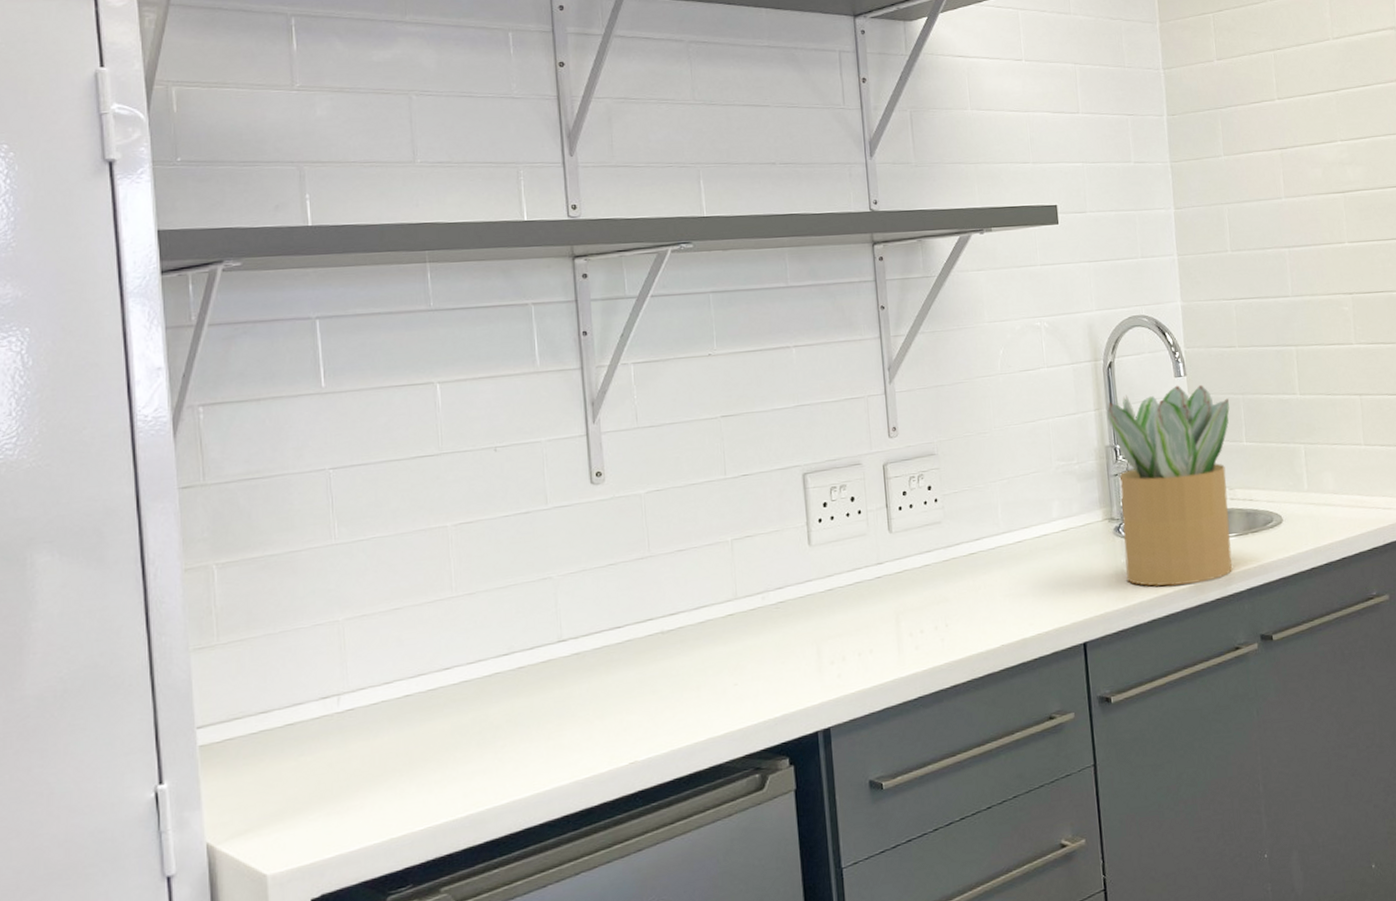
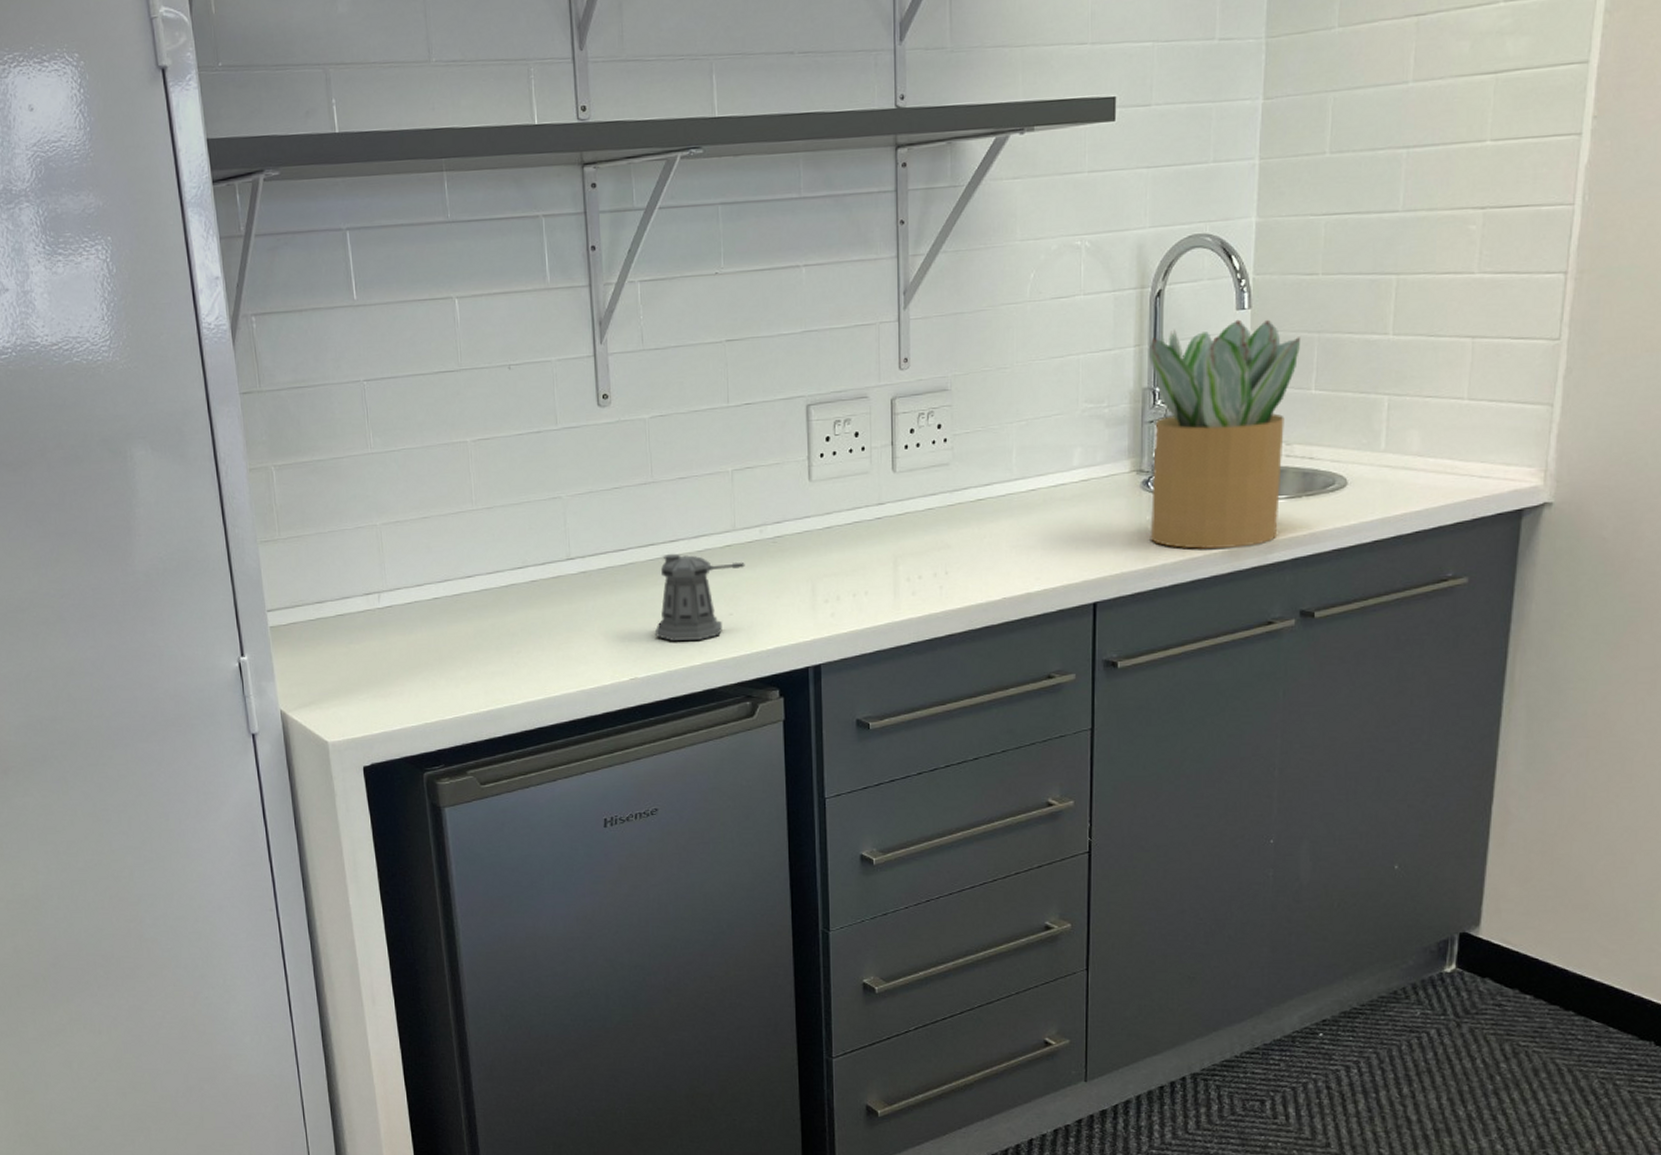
pepper shaker: none [655,626,748,718] -> present [654,553,745,641]

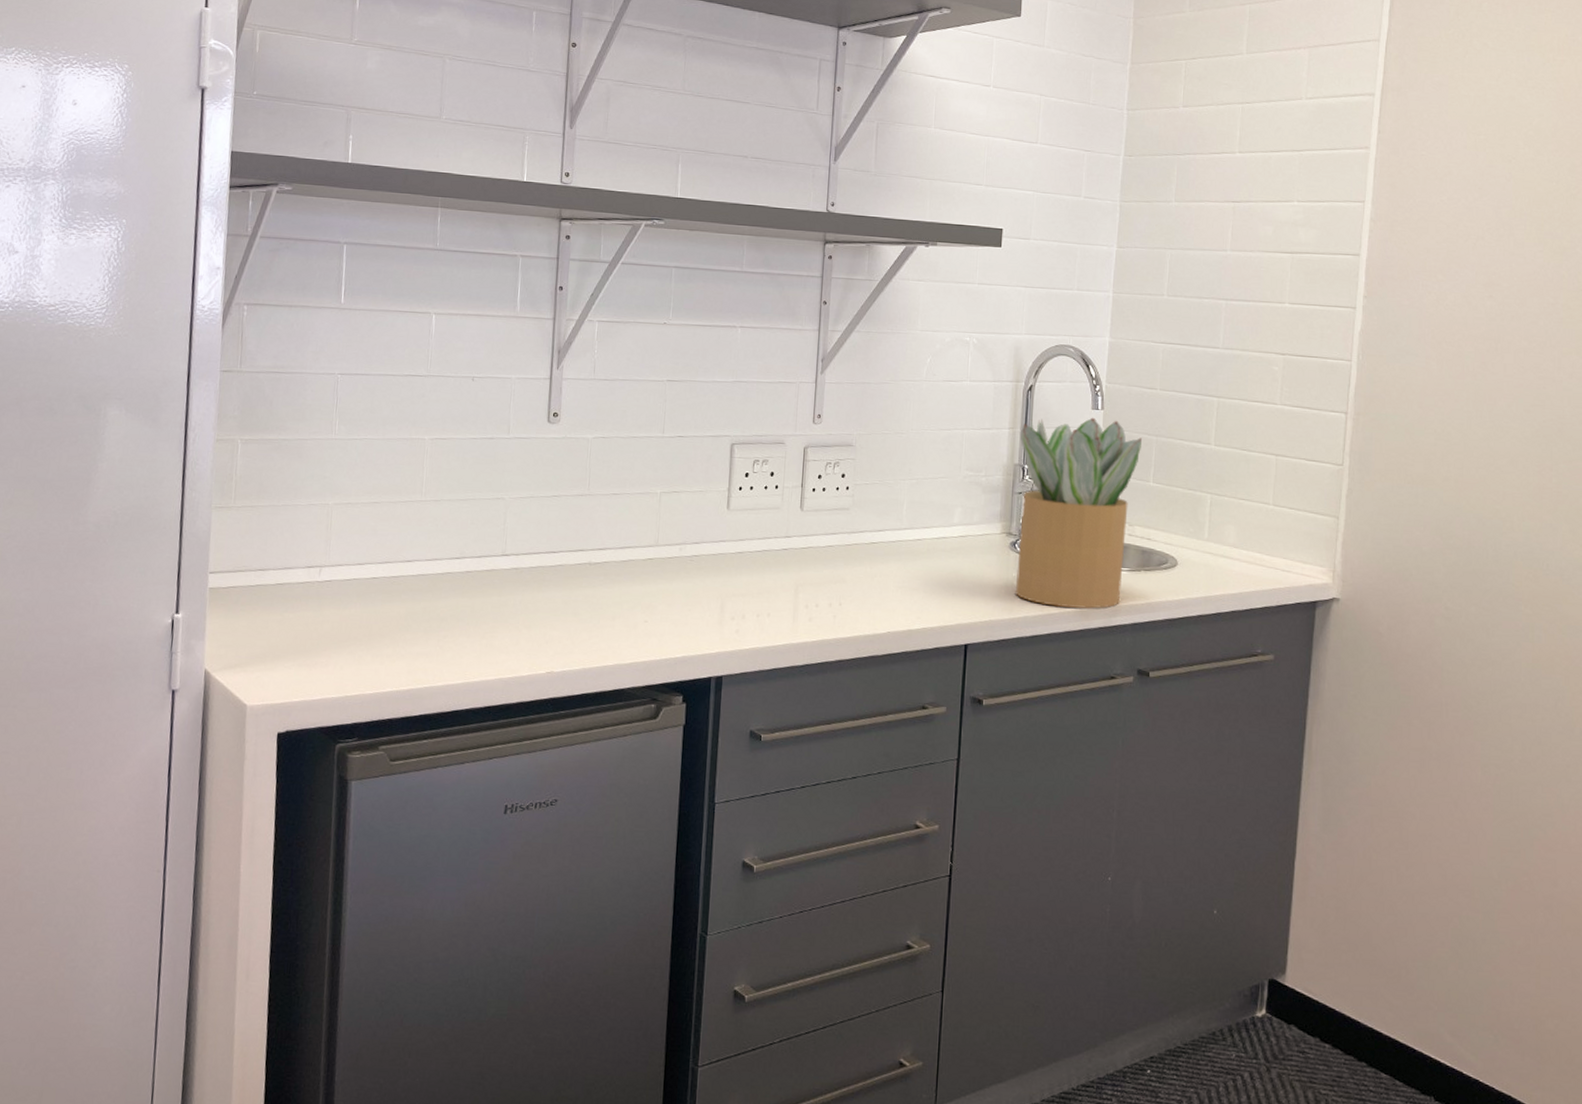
pepper shaker: present [654,553,745,641] -> none [574,560,663,642]

